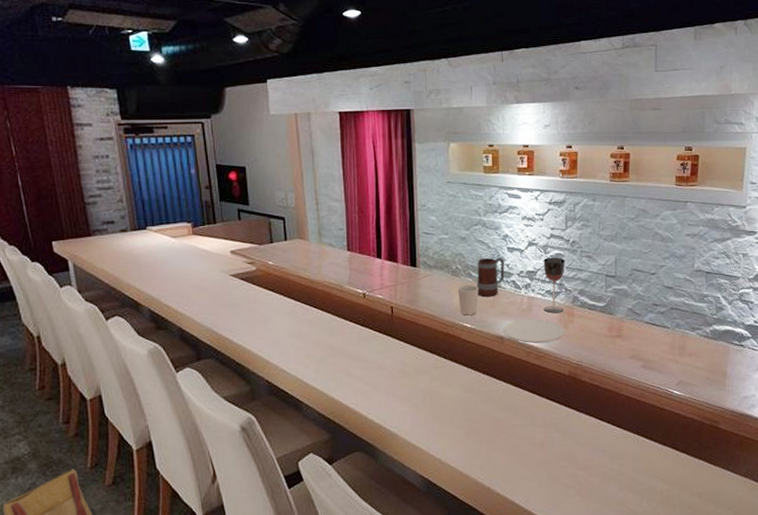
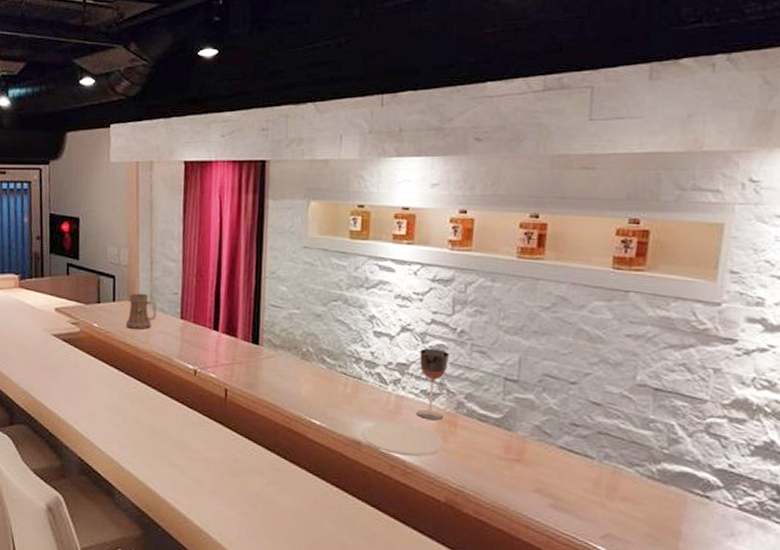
beer mug: none [298,231,327,263] -> present [125,293,158,329]
cup: present [458,284,479,316] -> none [307,372,333,410]
beer mug: present [476,257,505,297] -> none [330,341,369,391]

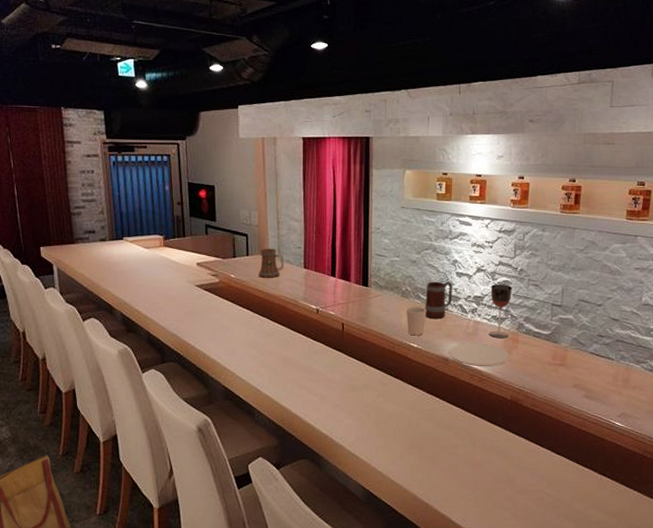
cup: none [307,372,333,410] -> present [407,306,426,336]
beer mug: none [330,341,369,391] -> present [424,281,453,319]

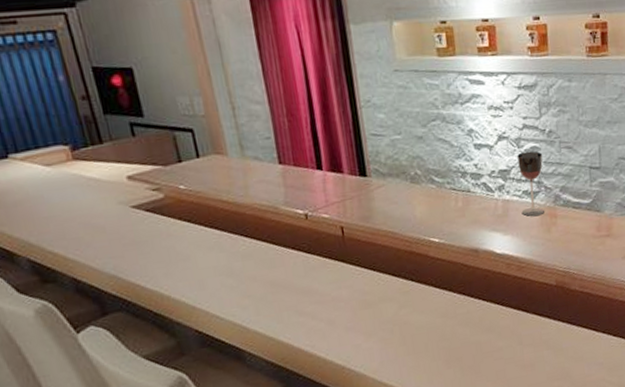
beer mug: present [258,248,285,278] -> none [215,143,252,184]
cup: present [407,306,426,336] -> none [419,192,445,229]
beer mug: present [424,281,453,319] -> none [440,156,474,205]
plate: present [448,343,509,366] -> none [476,224,548,254]

